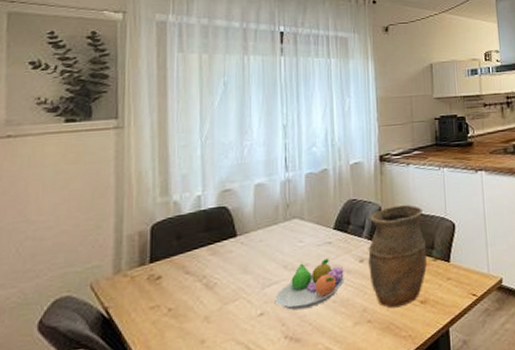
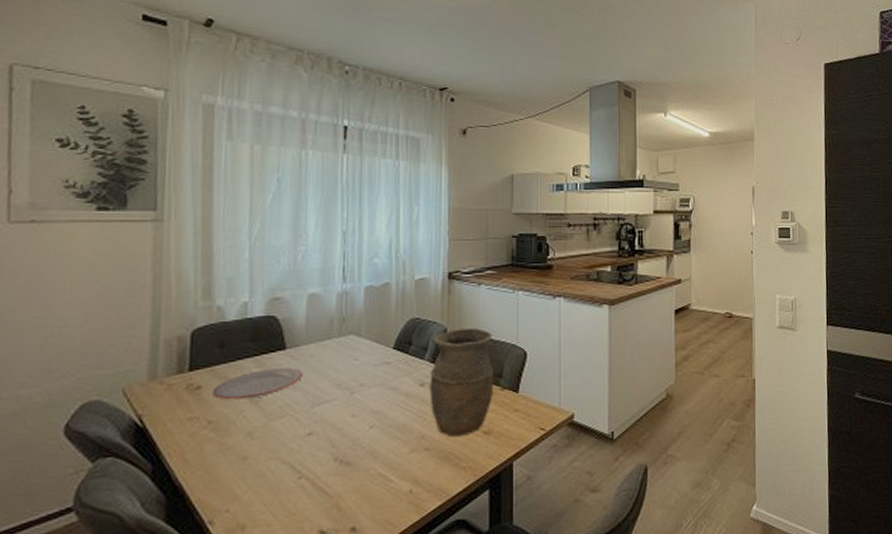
plate: none [171,253,253,288] -> present [212,368,303,400]
fruit bowl: present [274,258,344,311] -> none [325,380,403,433]

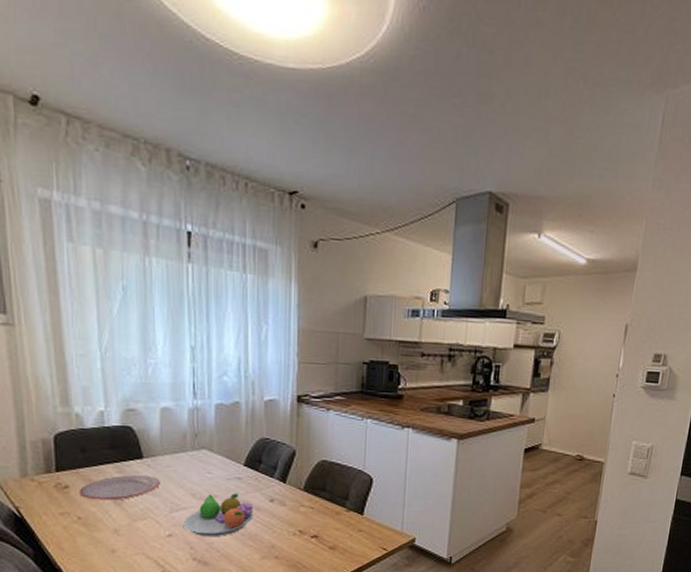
fruit bowl: none [325,380,403,433] -> present [182,493,253,537]
vase: present [429,328,495,437] -> none [279,451,341,549]

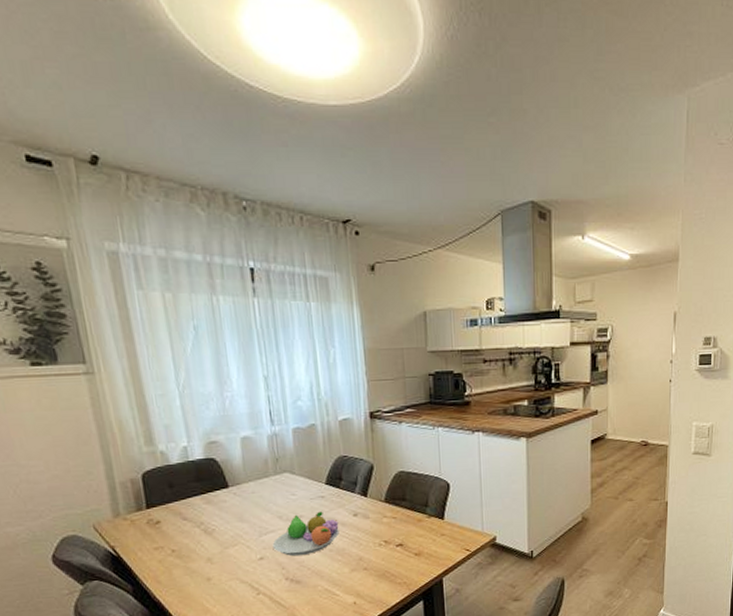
plate: present [78,475,160,501] -> none [170,503,248,532]

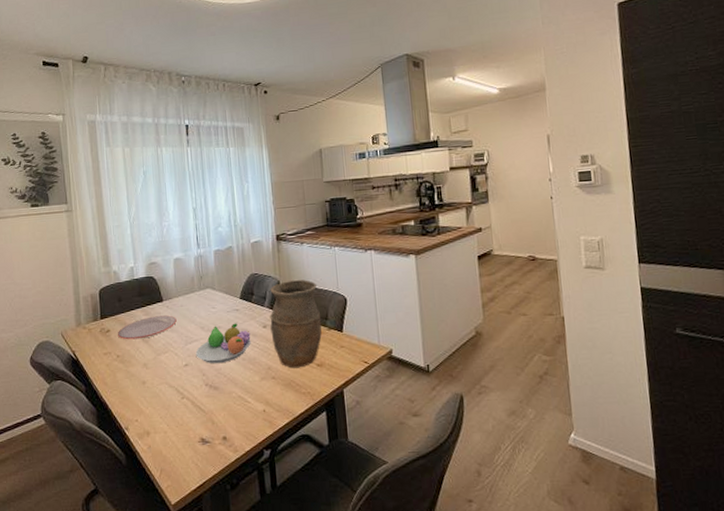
plate: none [170,503,248,532] -> present [117,315,177,340]
vase: none [361,463,422,559] -> present [269,280,322,369]

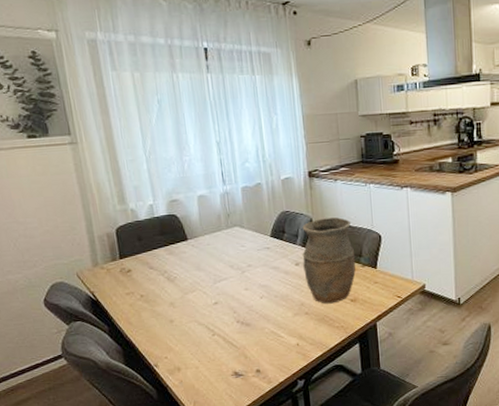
plate: present [117,315,177,340] -> none [139,254,204,280]
fruit bowl: present [195,323,251,364] -> none [225,261,283,302]

